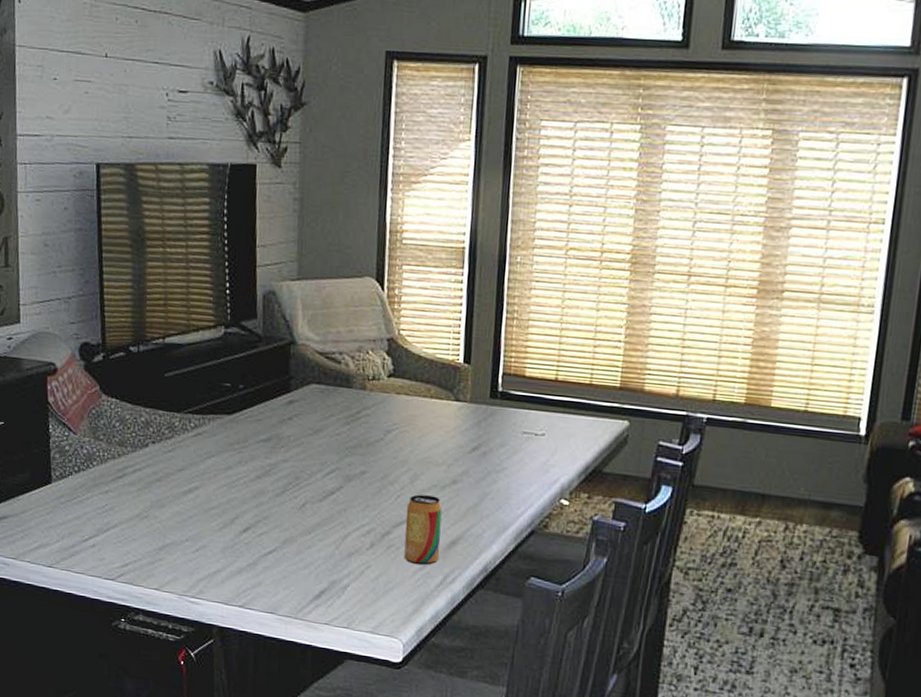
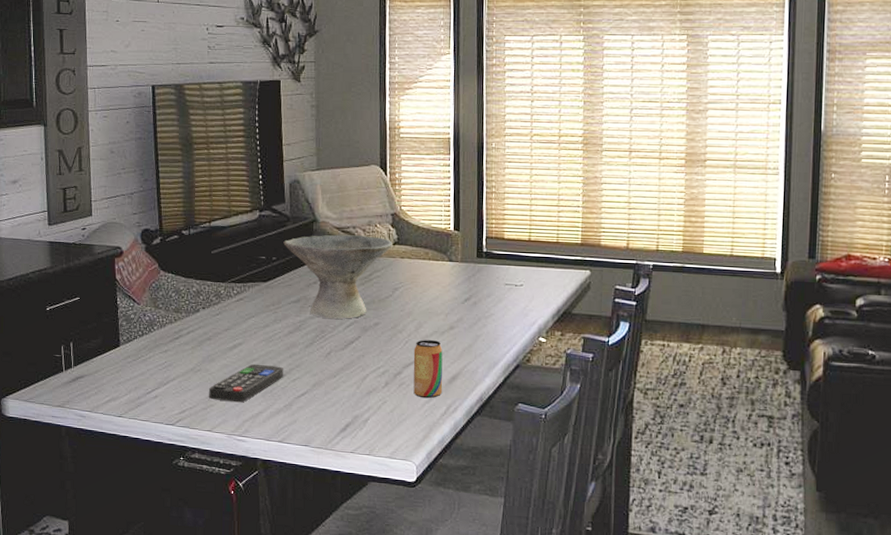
remote control: none [157,513,248,558] -> present [209,364,283,403]
bowl: none [253,360,387,465] -> present [283,234,392,319]

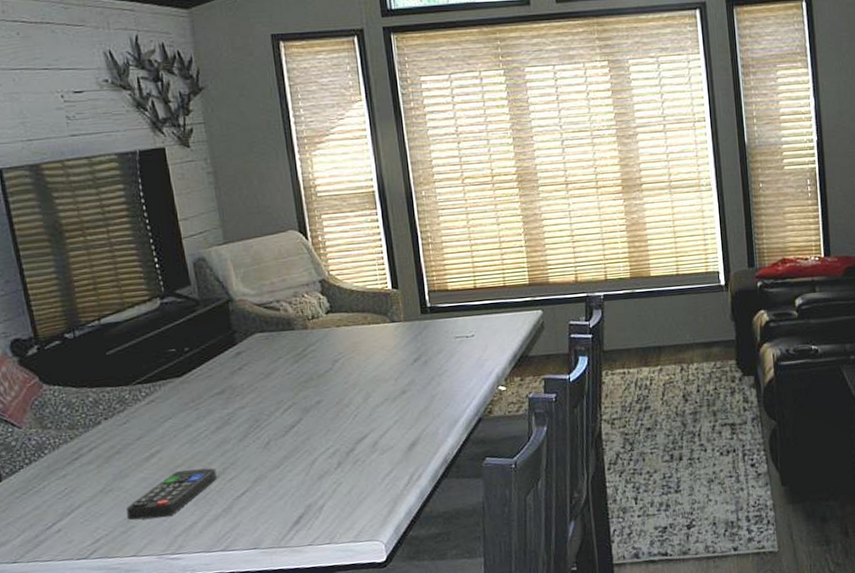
bowl: present [283,234,392,319] -> none [195,308,325,406]
beverage can: present [413,340,443,399] -> none [364,408,403,472]

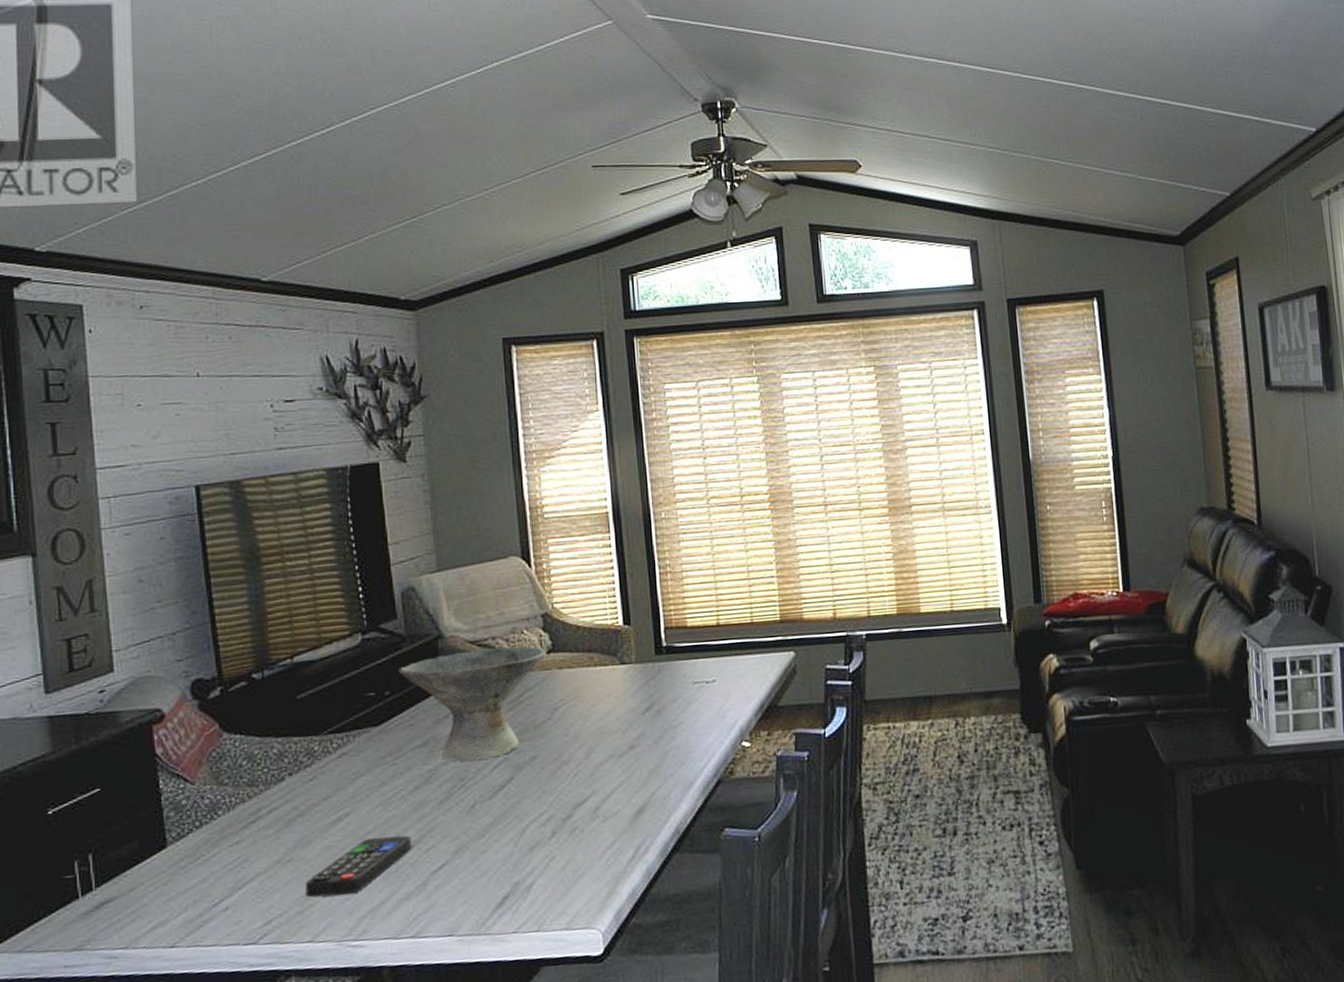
bowl: none [195,308,325,406] -> present [398,646,546,762]

